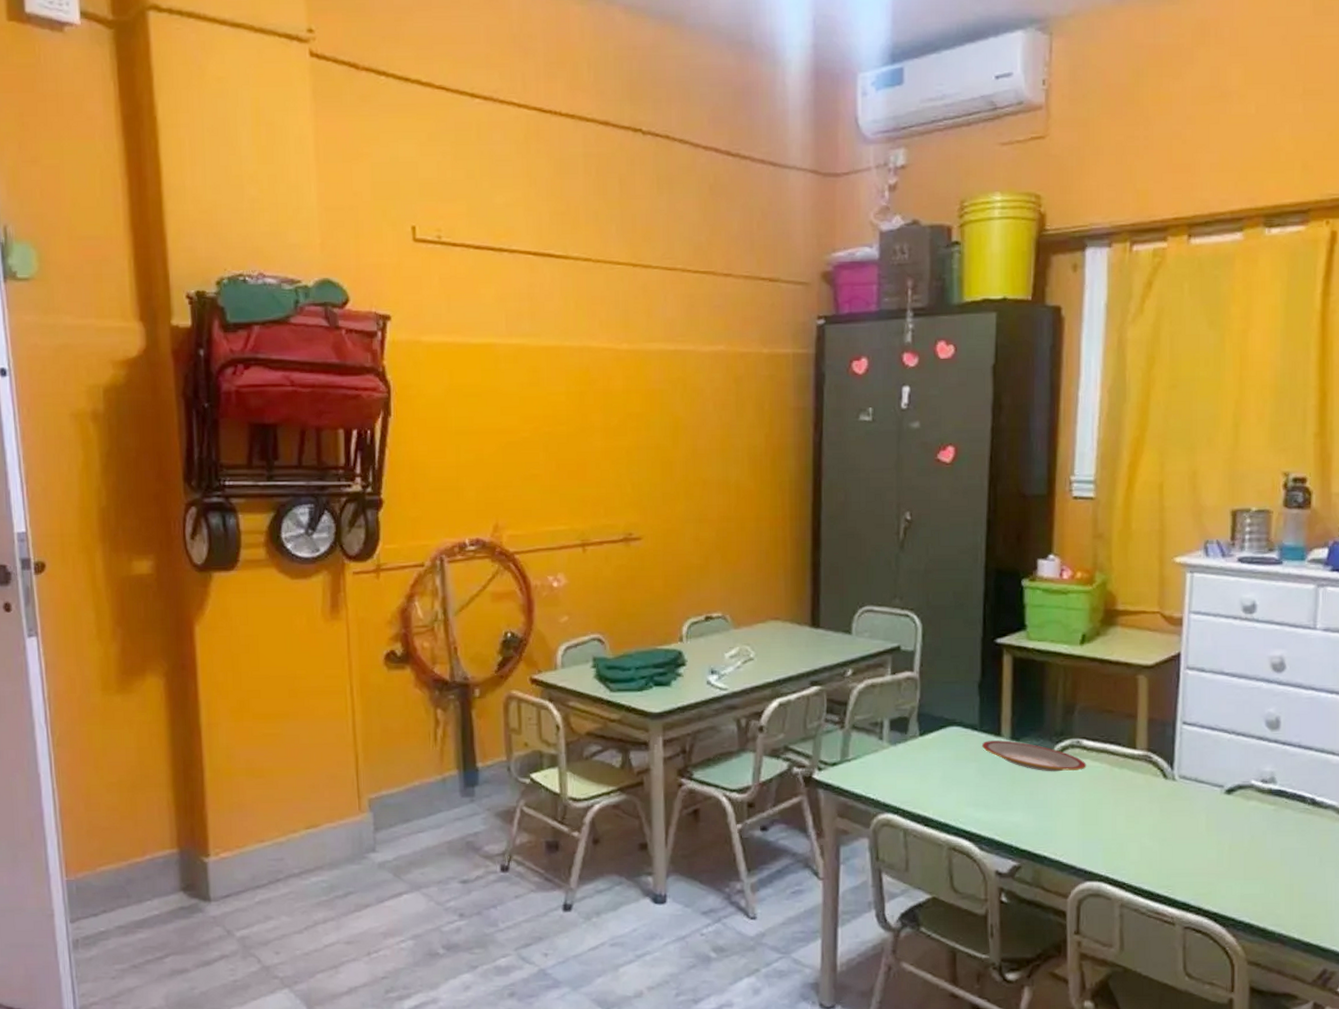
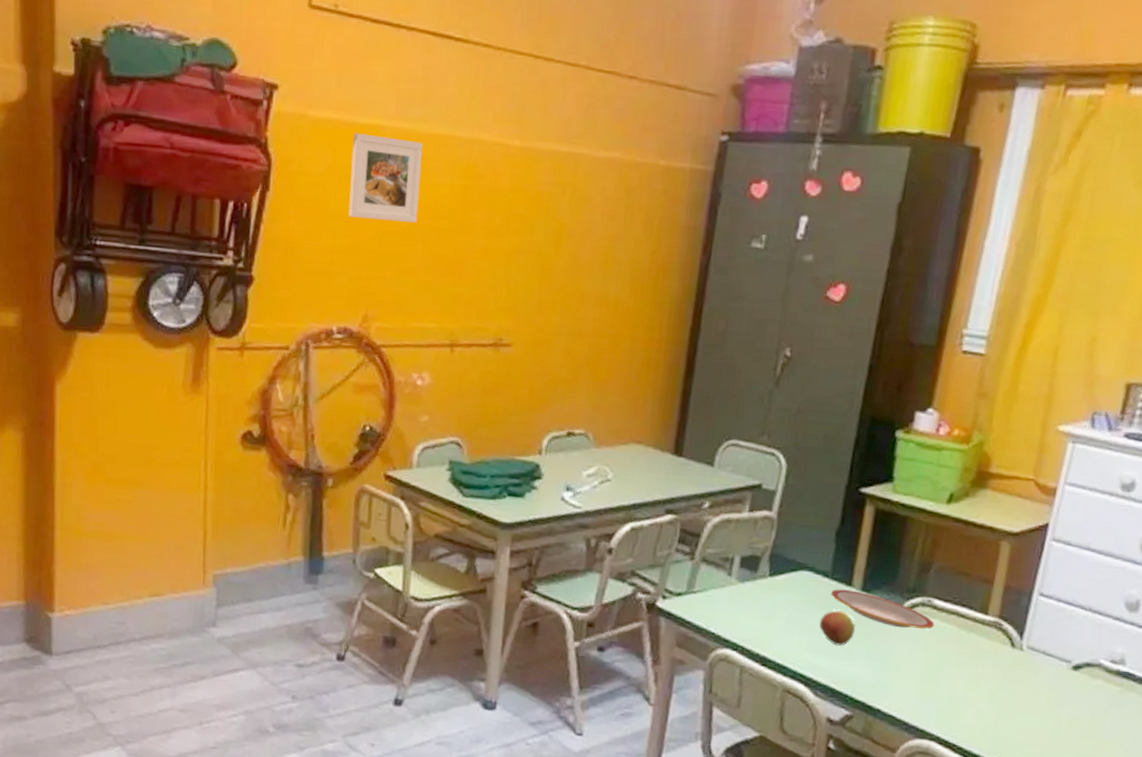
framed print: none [468,353,537,433] -> present [348,133,423,223]
apple: none [974,762,1011,797] -> present [819,610,856,646]

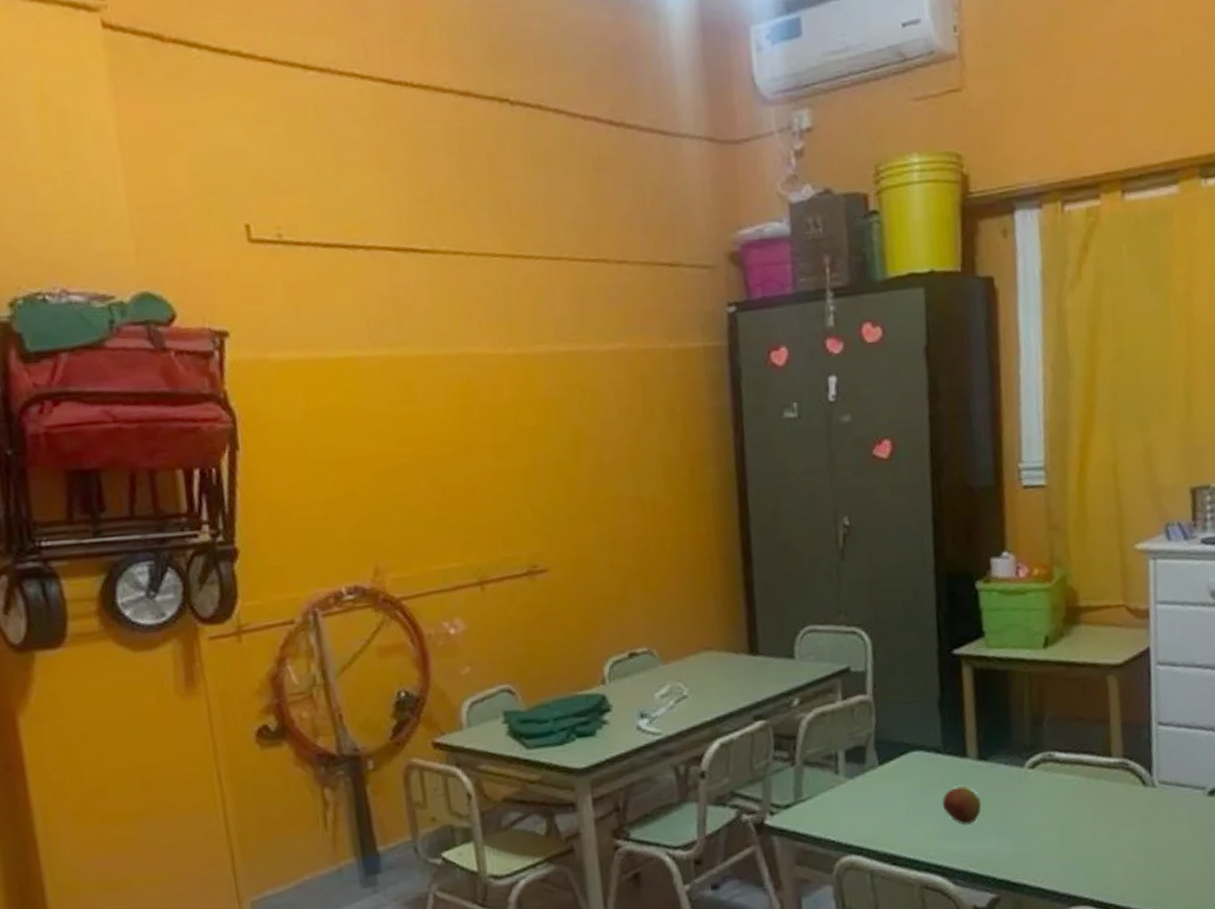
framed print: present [348,133,423,223] -> none [325,367,416,463]
plate: present [831,589,935,629] -> none [947,761,1061,791]

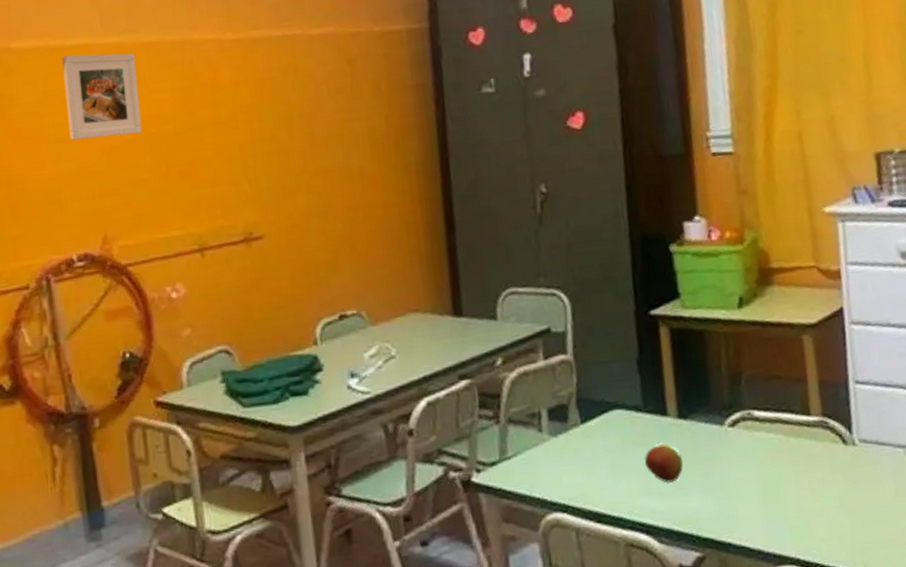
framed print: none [325,367,416,463] -> present [62,53,143,140]

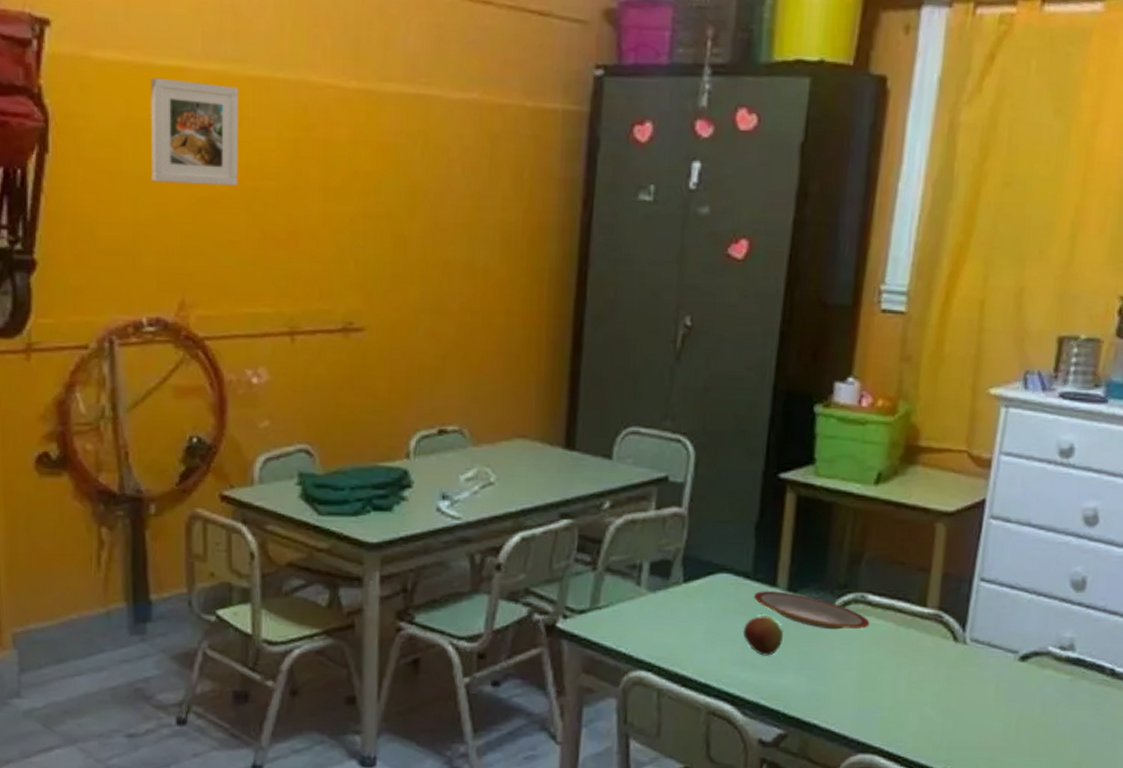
plate: none [648,419,761,450] -> present [754,591,870,630]

